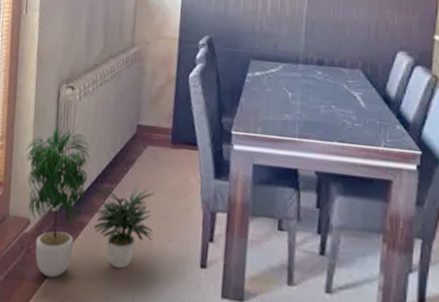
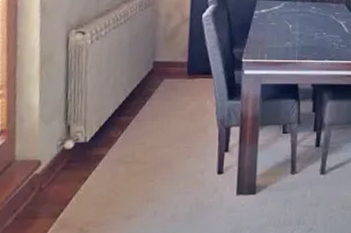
potted plant: present [24,126,155,278] -> none [30,70,173,210]

